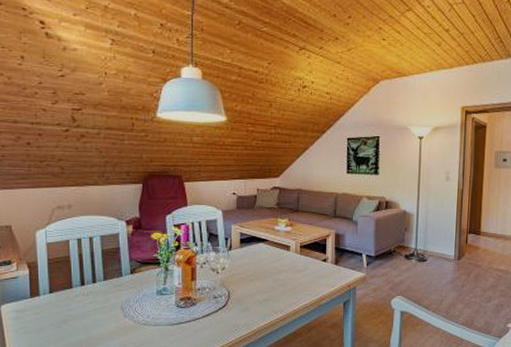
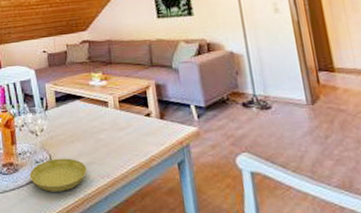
saucer: none [206,295,263,324] -> present [29,158,87,192]

